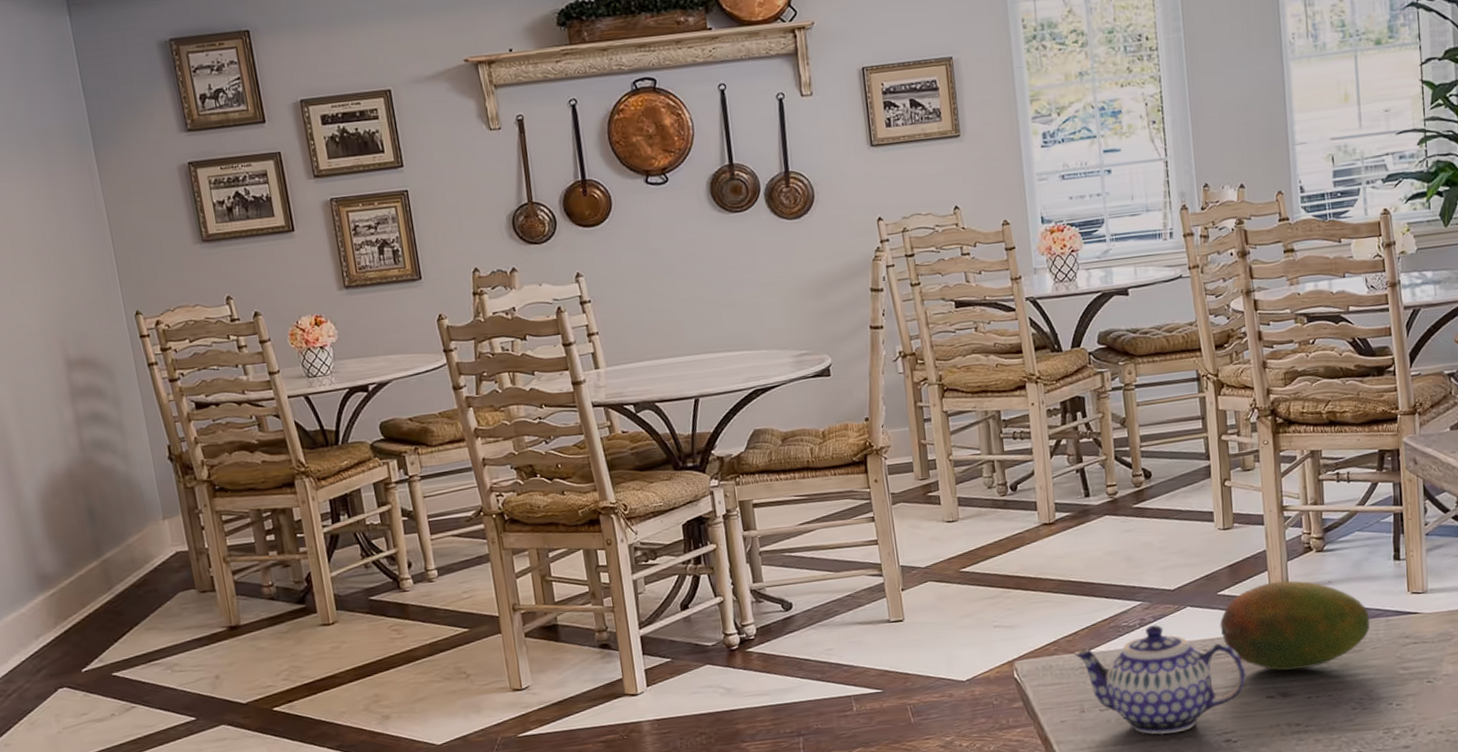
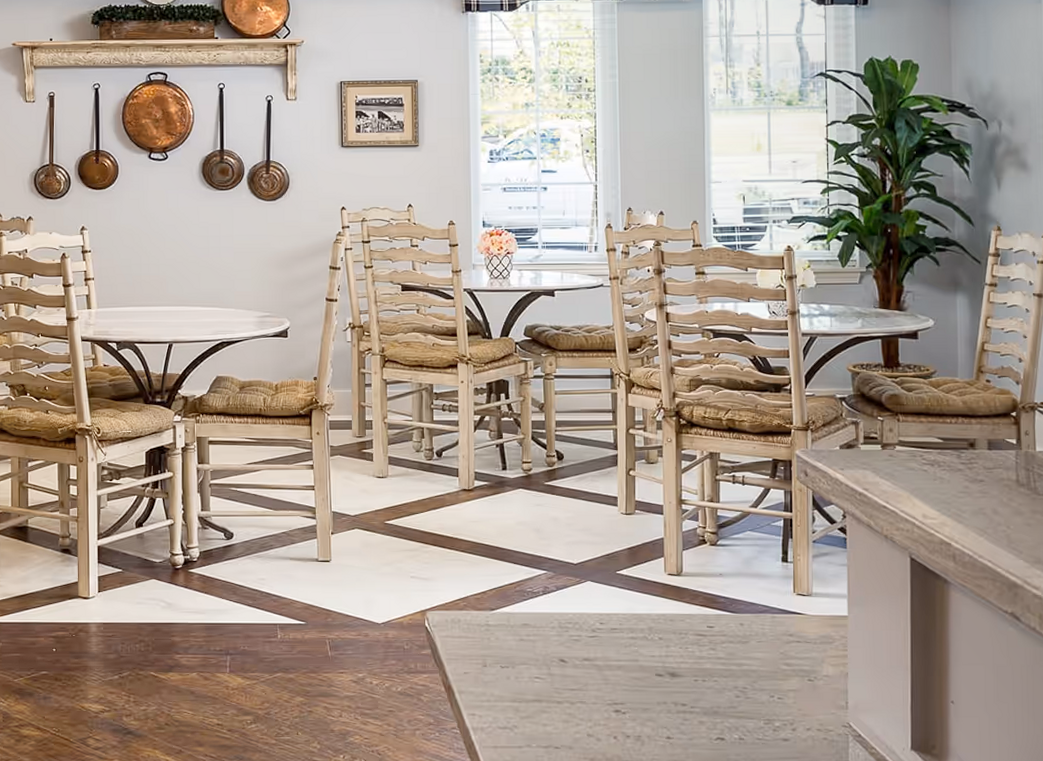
teapot: present [1074,625,1246,735] -> none [481,594,638,698]
fruit: present [1220,580,1370,671] -> none [617,567,757,653]

